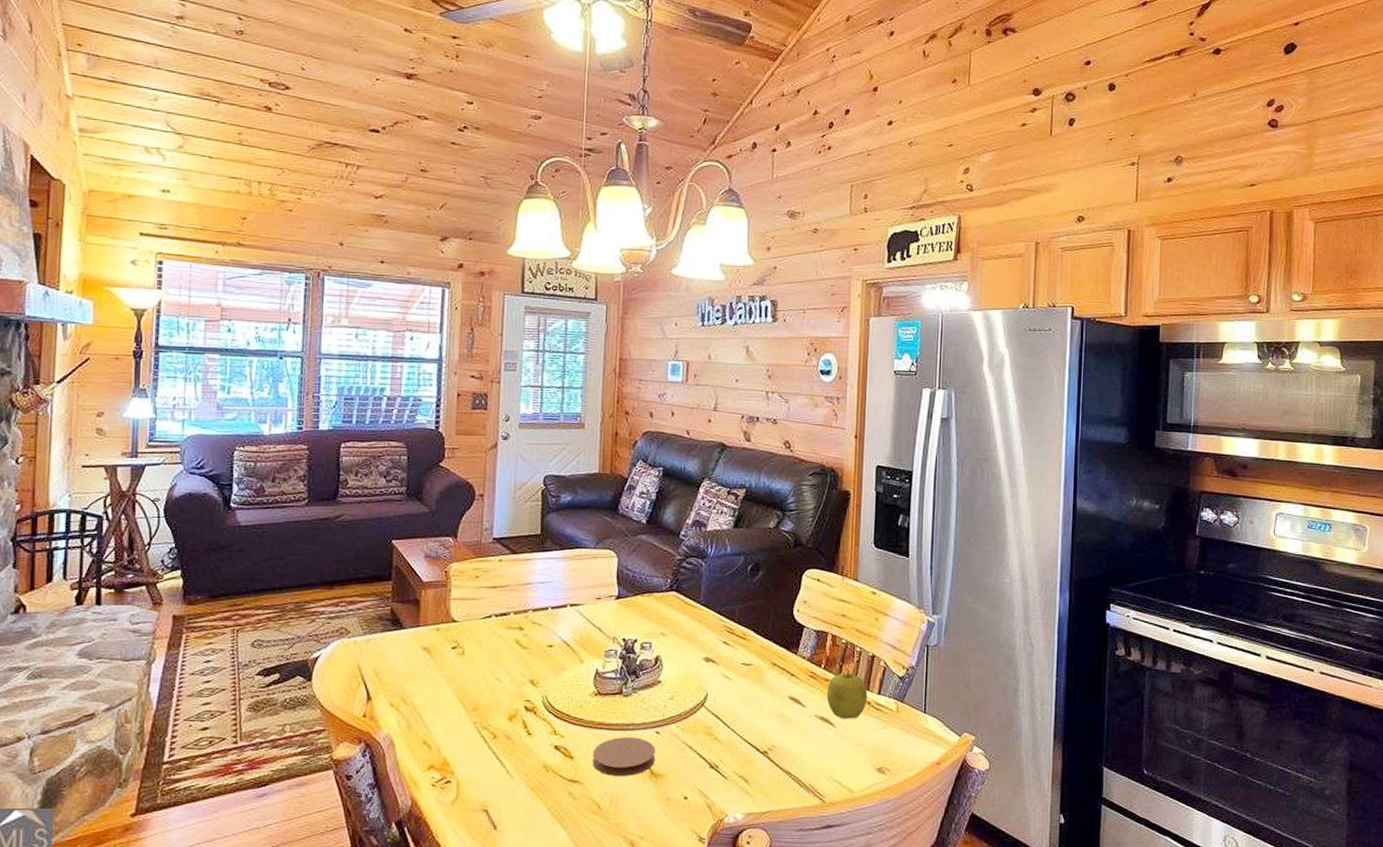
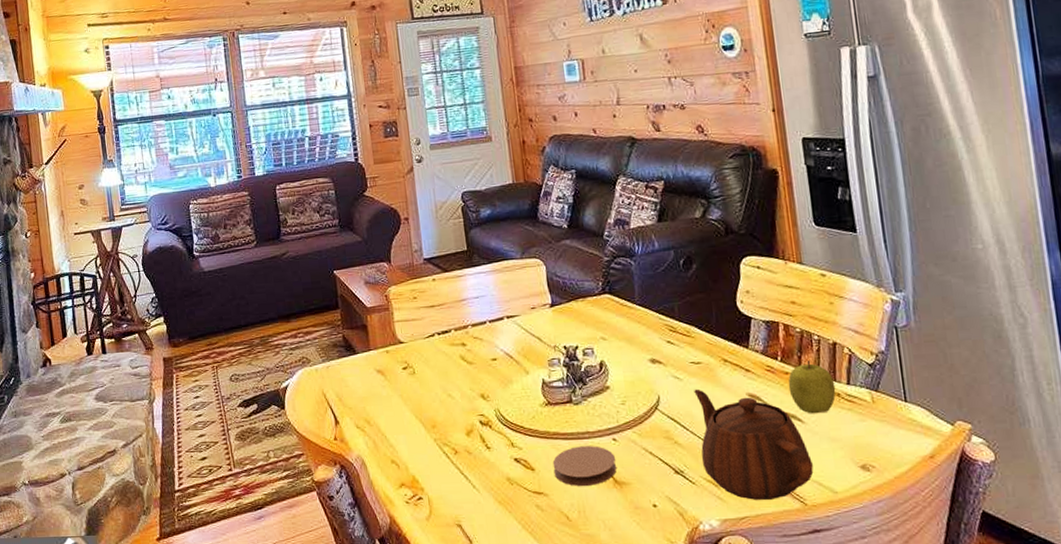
teapot: none [738,689,836,796] -> present [694,389,814,500]

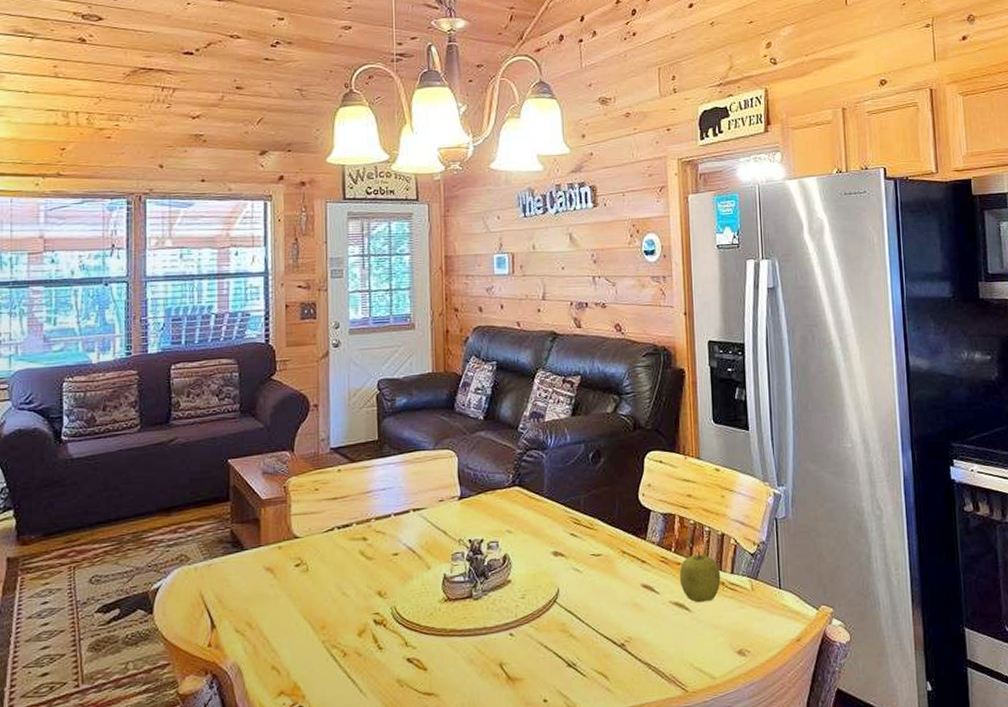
coaster: present [552,446,617,486] -> none [446,641,512,685]
teapot: present [694,389,814,500] -> none [592,580,696,690]

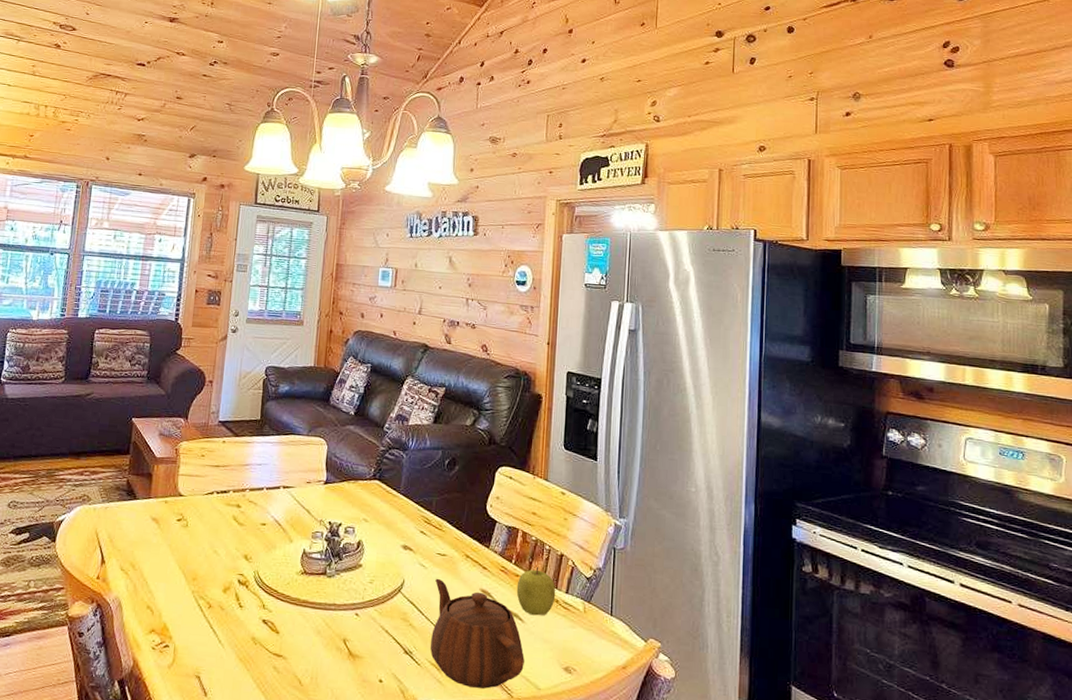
teapot: none [592,580,696,690] -> present [430,578,525,689]

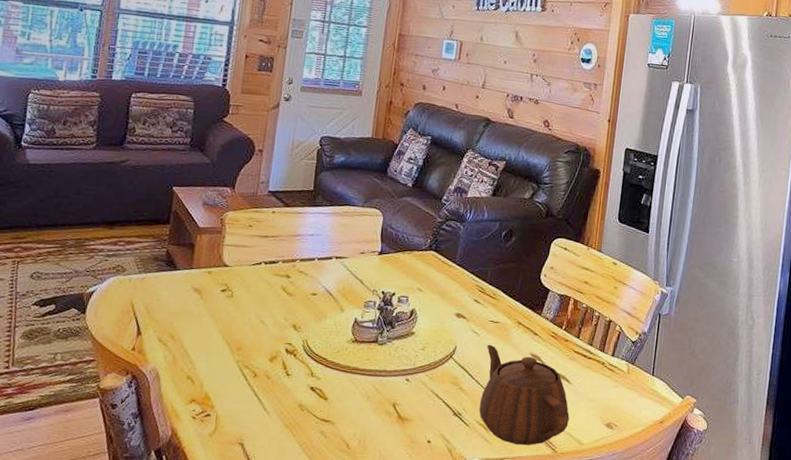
fruit: present [516,567,556,616] -> none [565,332,603,377]

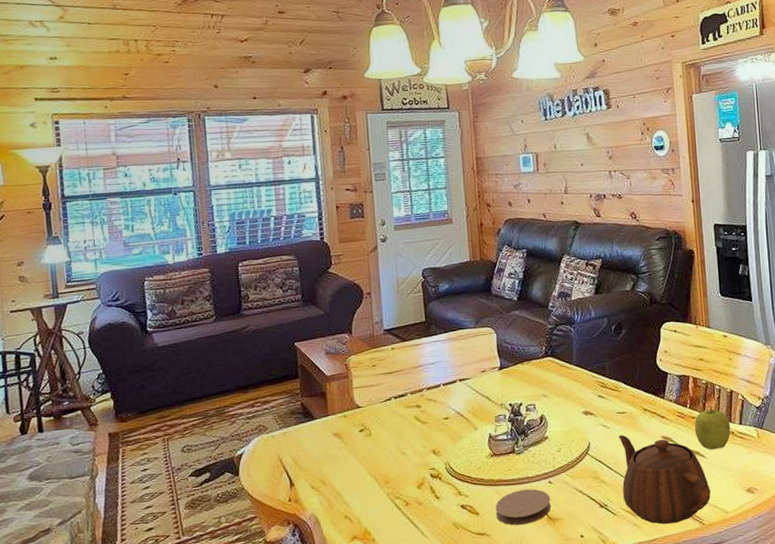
coaster: none [344,382,405,419] -> present [495,489,552,526]
fruit: none [565,332,603,377] -> present [694,406,731,450]

